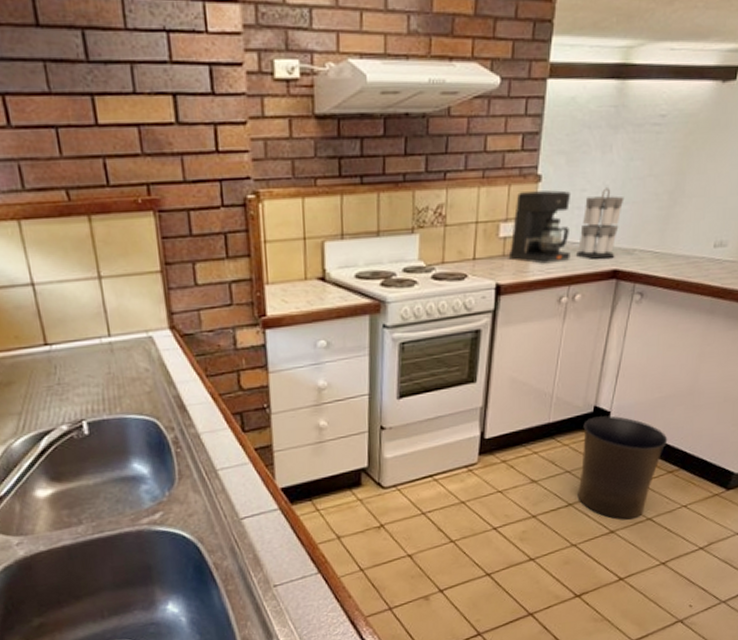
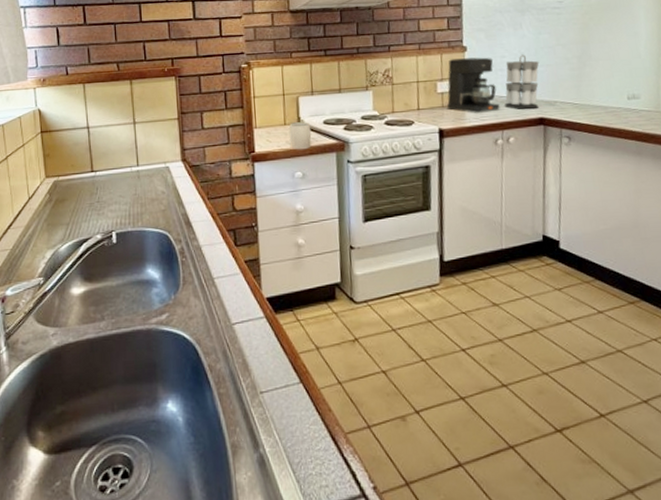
mug: none [310,275,340,313] -> present [289,122,312,150]
waste bin: present [577,415,668,520] -> none [535,244,623,350]

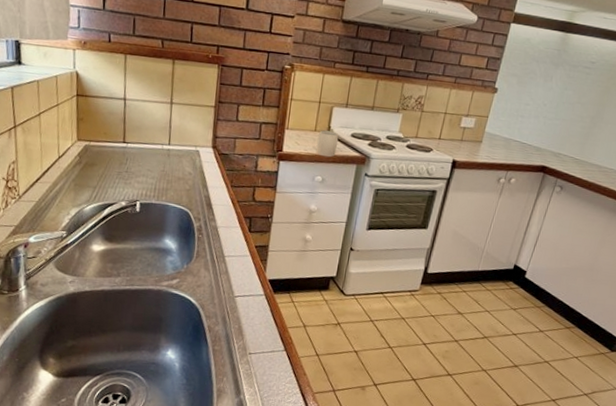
coffee maker: present [446,57,500,113] -> none [465,98,518,153]
spice rack: present [504,54,539,110] -> none [515,106,557,158]

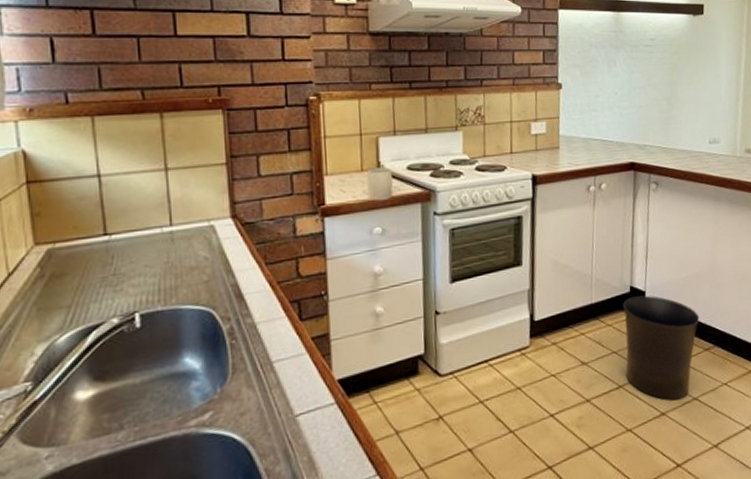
waste bin: none [492,273,569,359] -> present [623,295,700,401]

